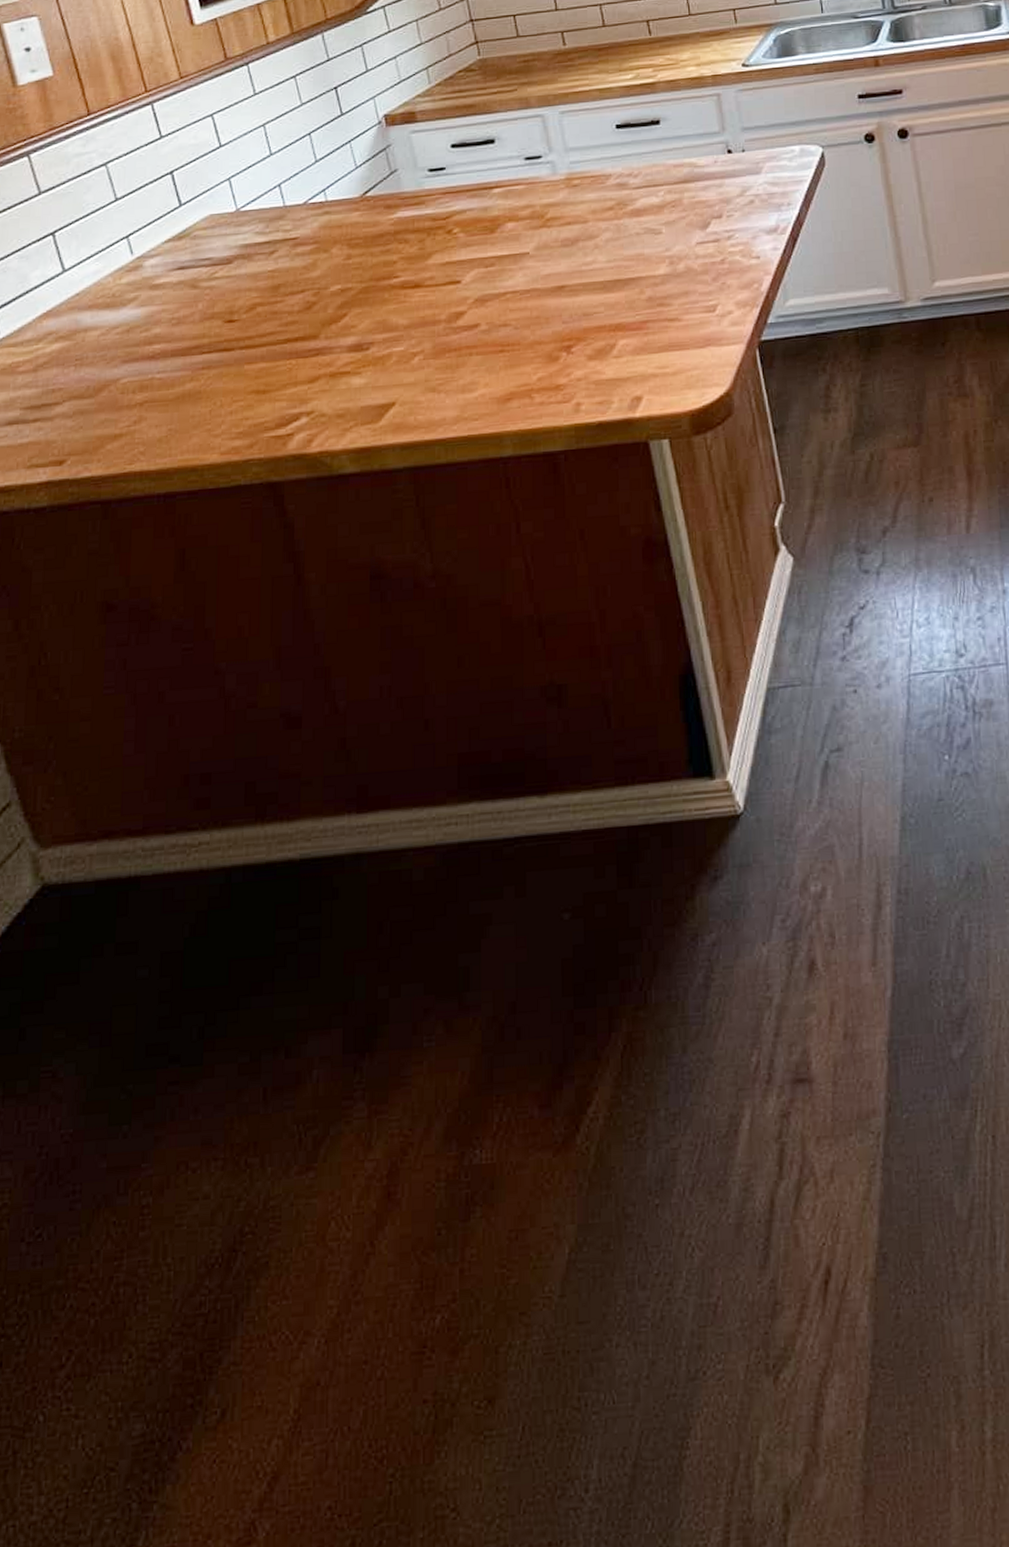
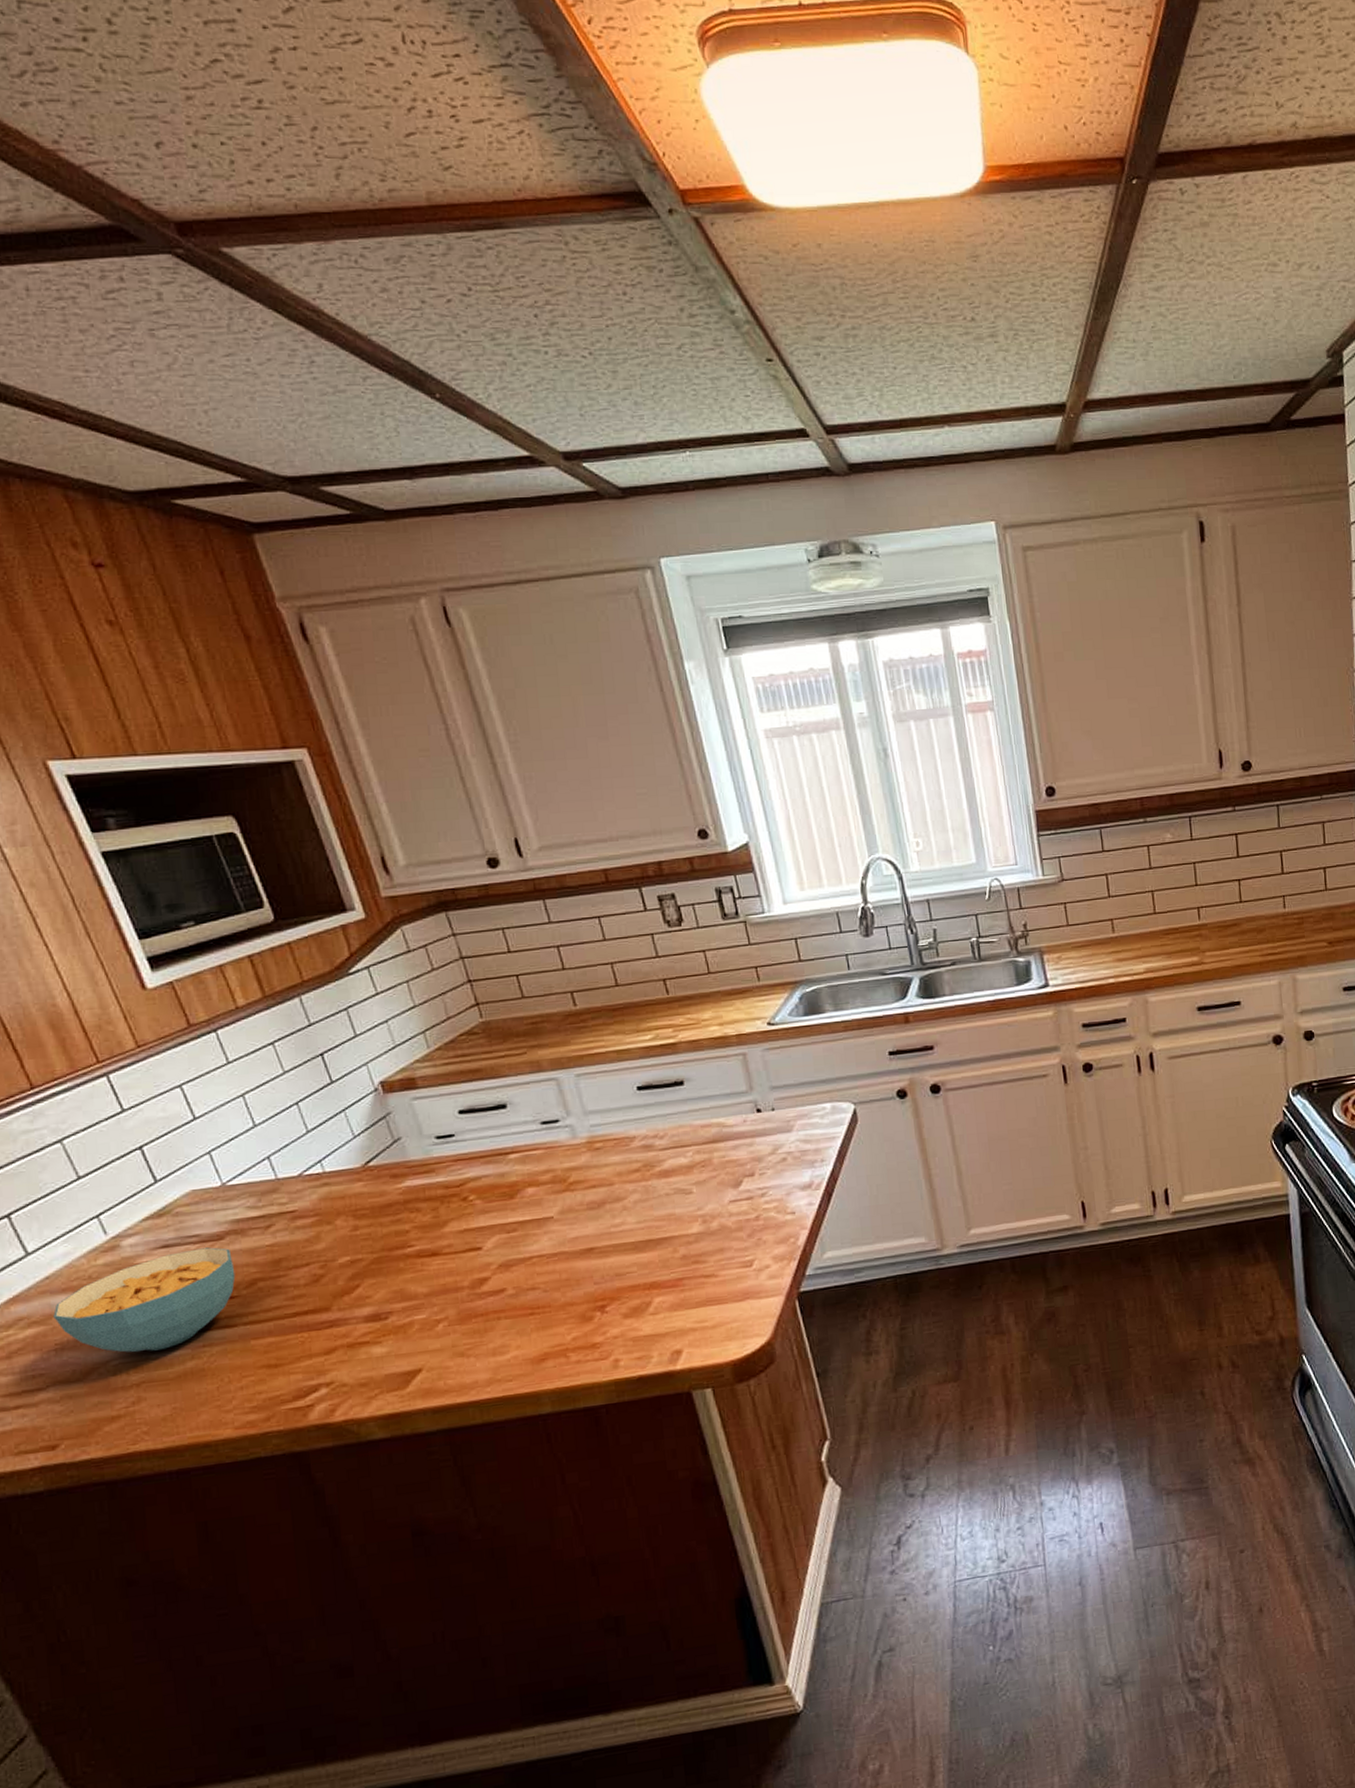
cereal bowl: none [78,271,238,371] -> present [53,1247,236,1353]

